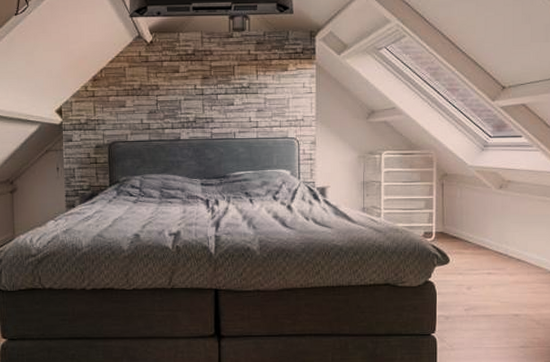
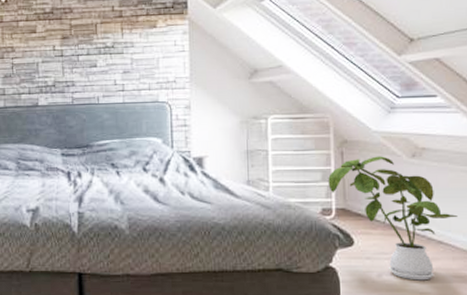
house plant: none [430,187,534,292] -> present [328,156,458,281]

